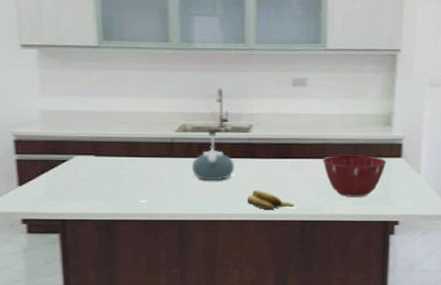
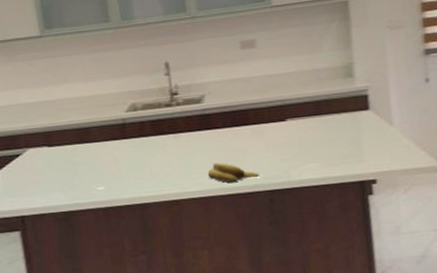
kettle: present [191,128,235,181] -> none [146,103,192,159]
mixing bowl: present [322,155,387,197] -> none [282,112,354,159]

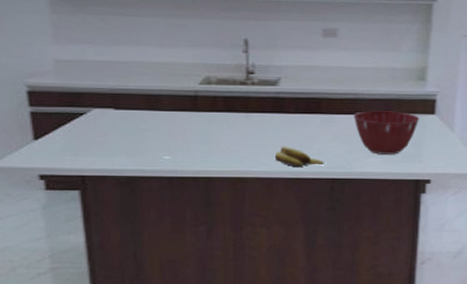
mixing bowl: none [282,112,354,159] -> present [353,110,420,155]

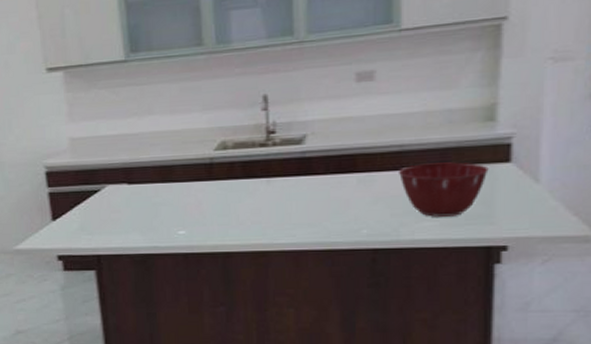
banana: present [274,145,325,168] -> none [302,211,363,238]

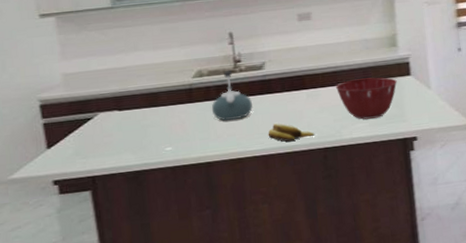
kettle: none [234,142,287,205] -> present [211,69,254,121]
banana: none [302,211,363,238] -> present [268,122,315,142]

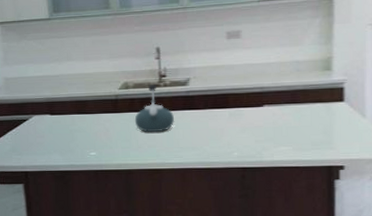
banana: present [268,122,315,142] -> none [187,138,235,158]
mixing bowl: present [335,77,397,120] -> none [260,101,328,143]

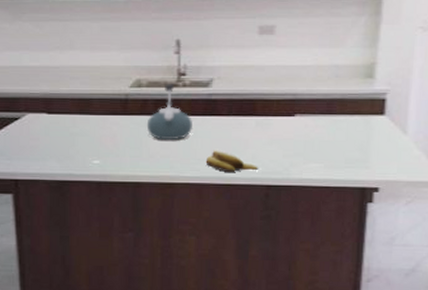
banana: none [187,138,235,158] -> present [205,149,259,173]

